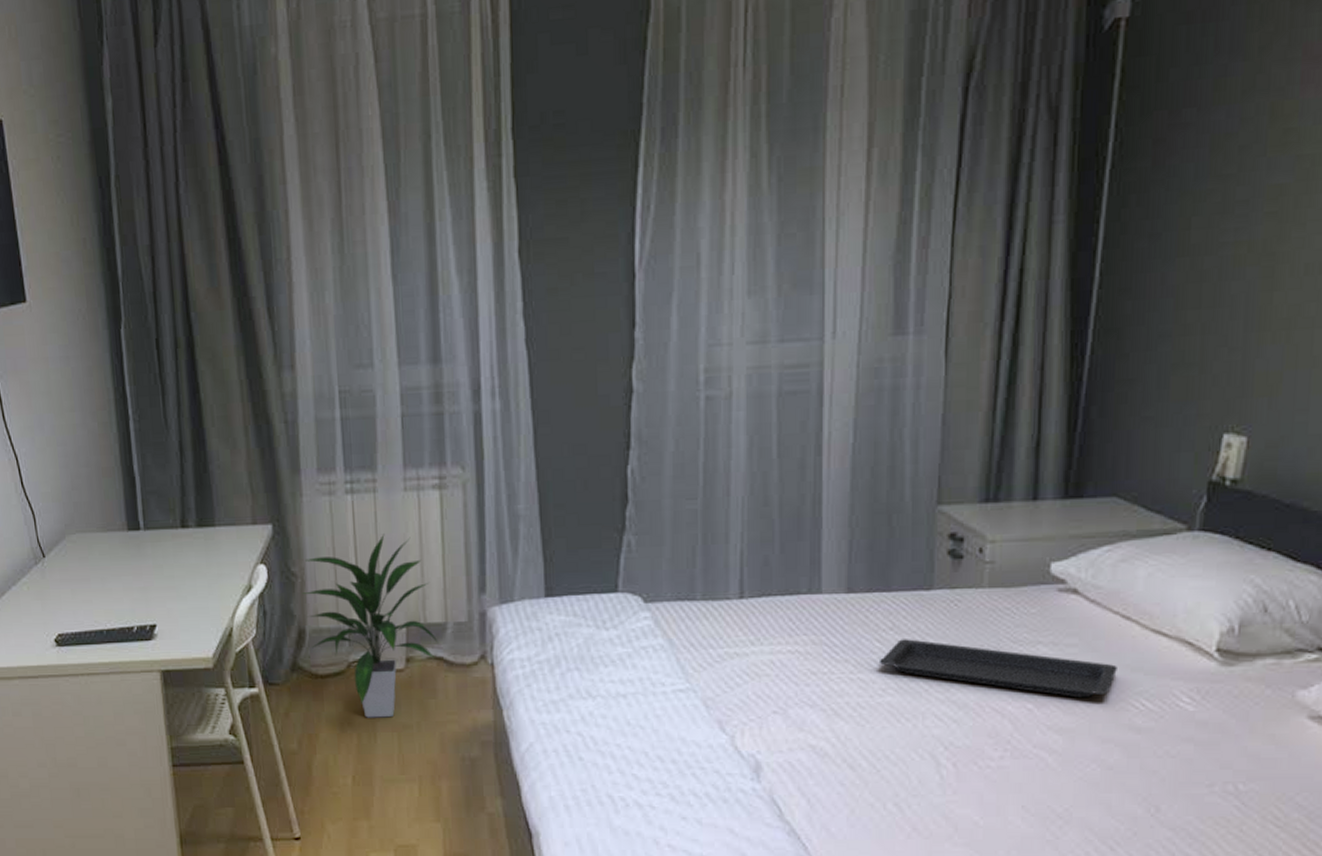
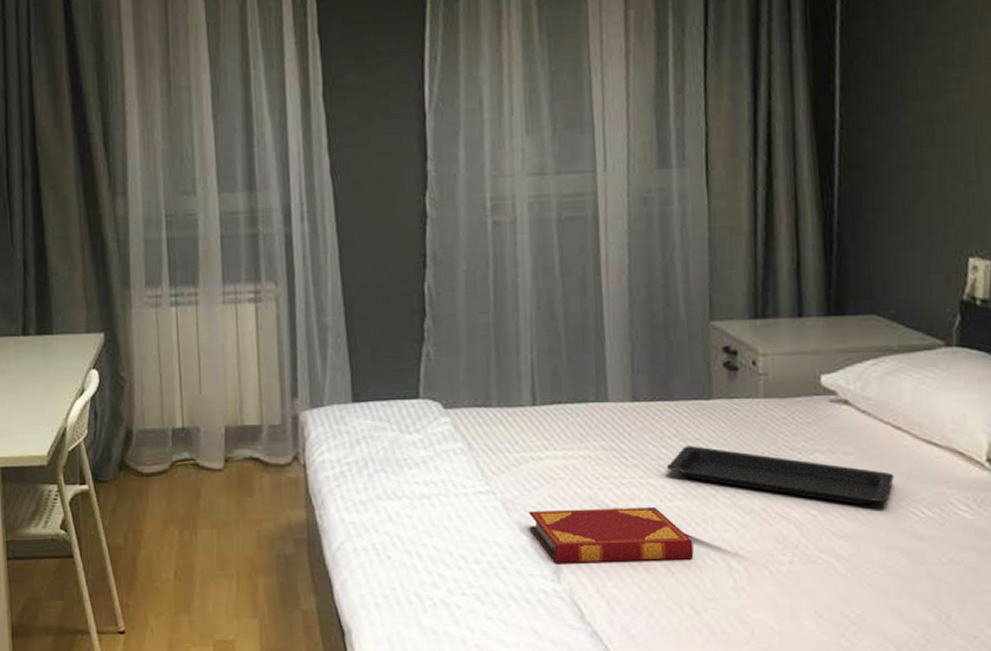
indoor plant: present [302,534,439,718] -> none [130,342,255,515]
hardback book: none [729,702,901,762] -> present [528,506,694,563]

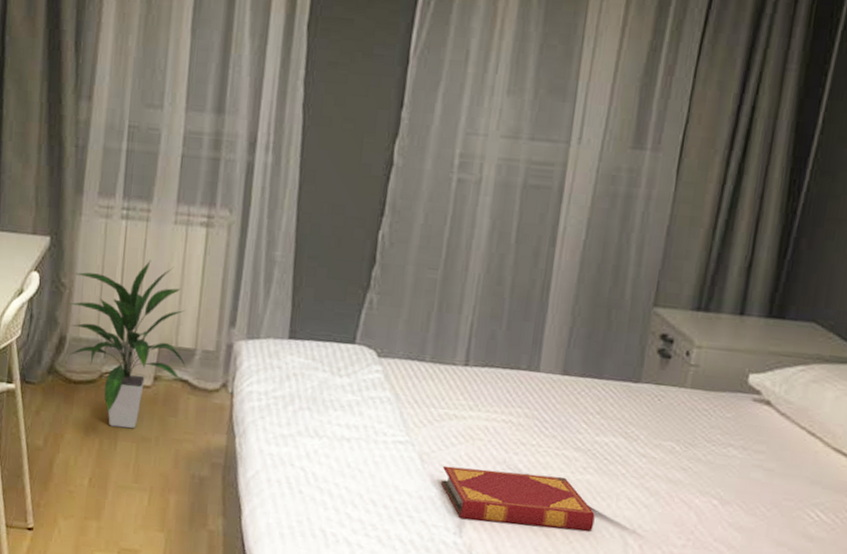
indoor plant: none [130,342,255,515] -> present [68,260,186,429]
serving tray: present [666,446,894,506] -> none [583,424,799,503]

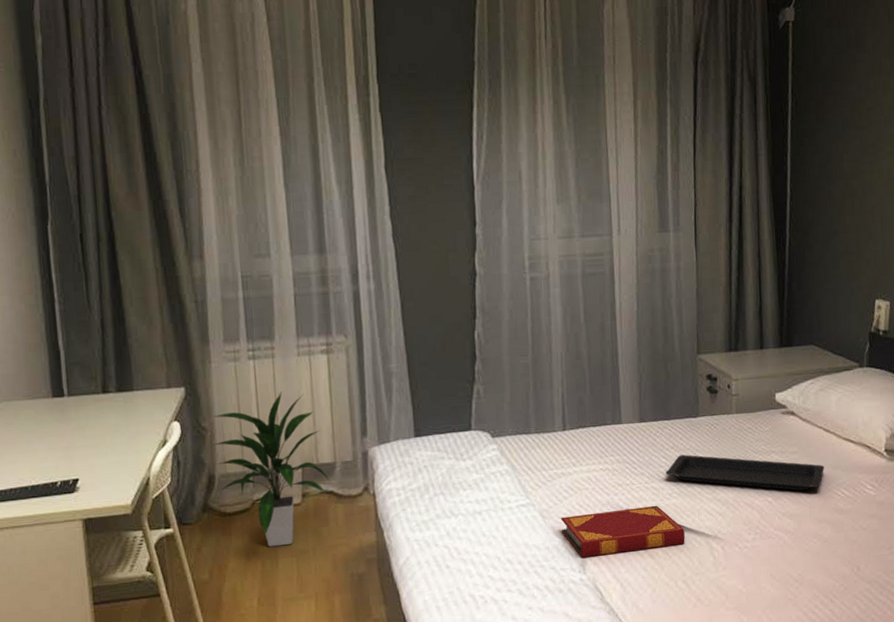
serving tray: none [583,424,799,503] -> present [665,454,824,492]

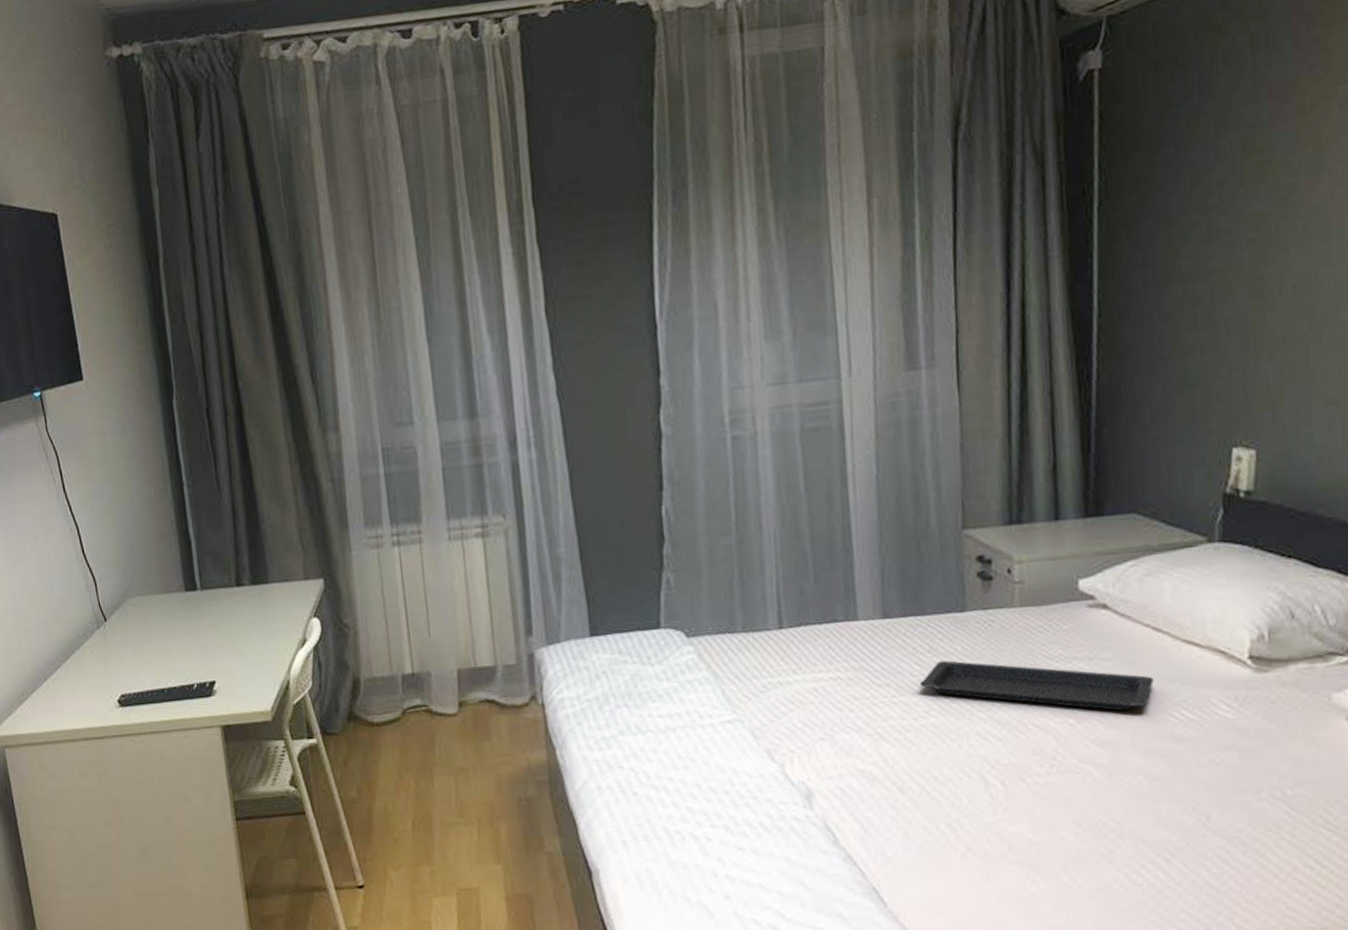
indoor plant: present [211,391,329,547] -> none [355,582,490,763]
hardback book: present [560,505,685,558] -> none [777,725,949,789]

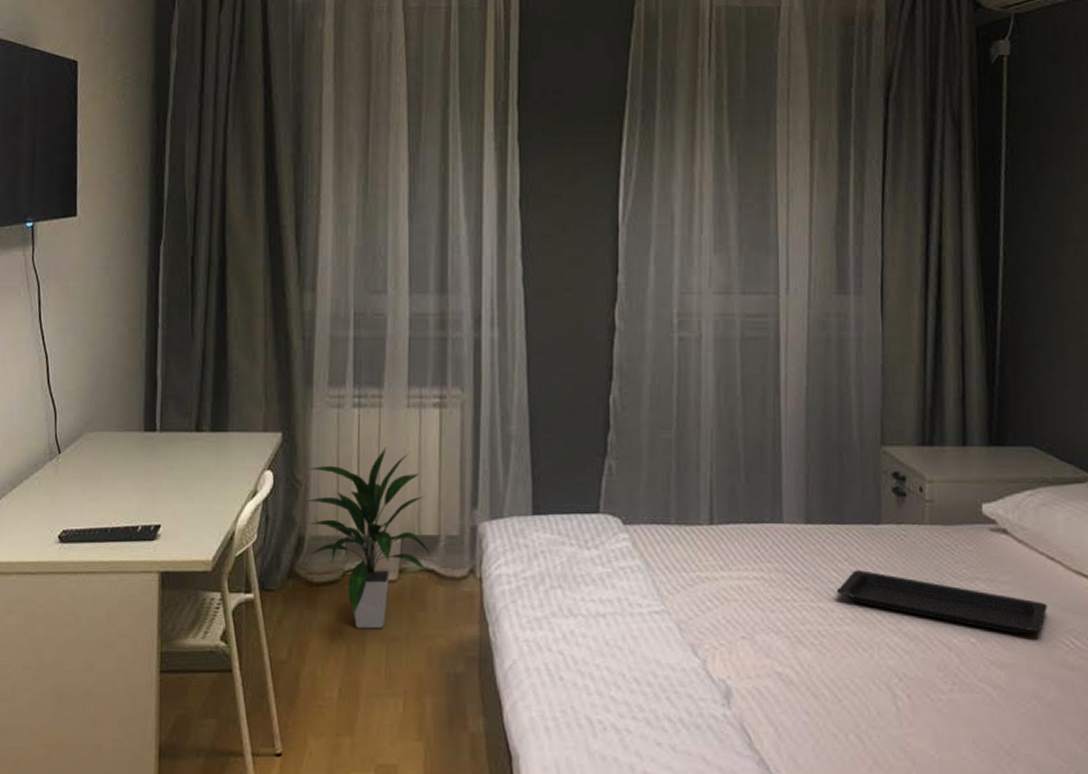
indoor plant: none [355,582,490,763] -> present [304,447,431,629]

